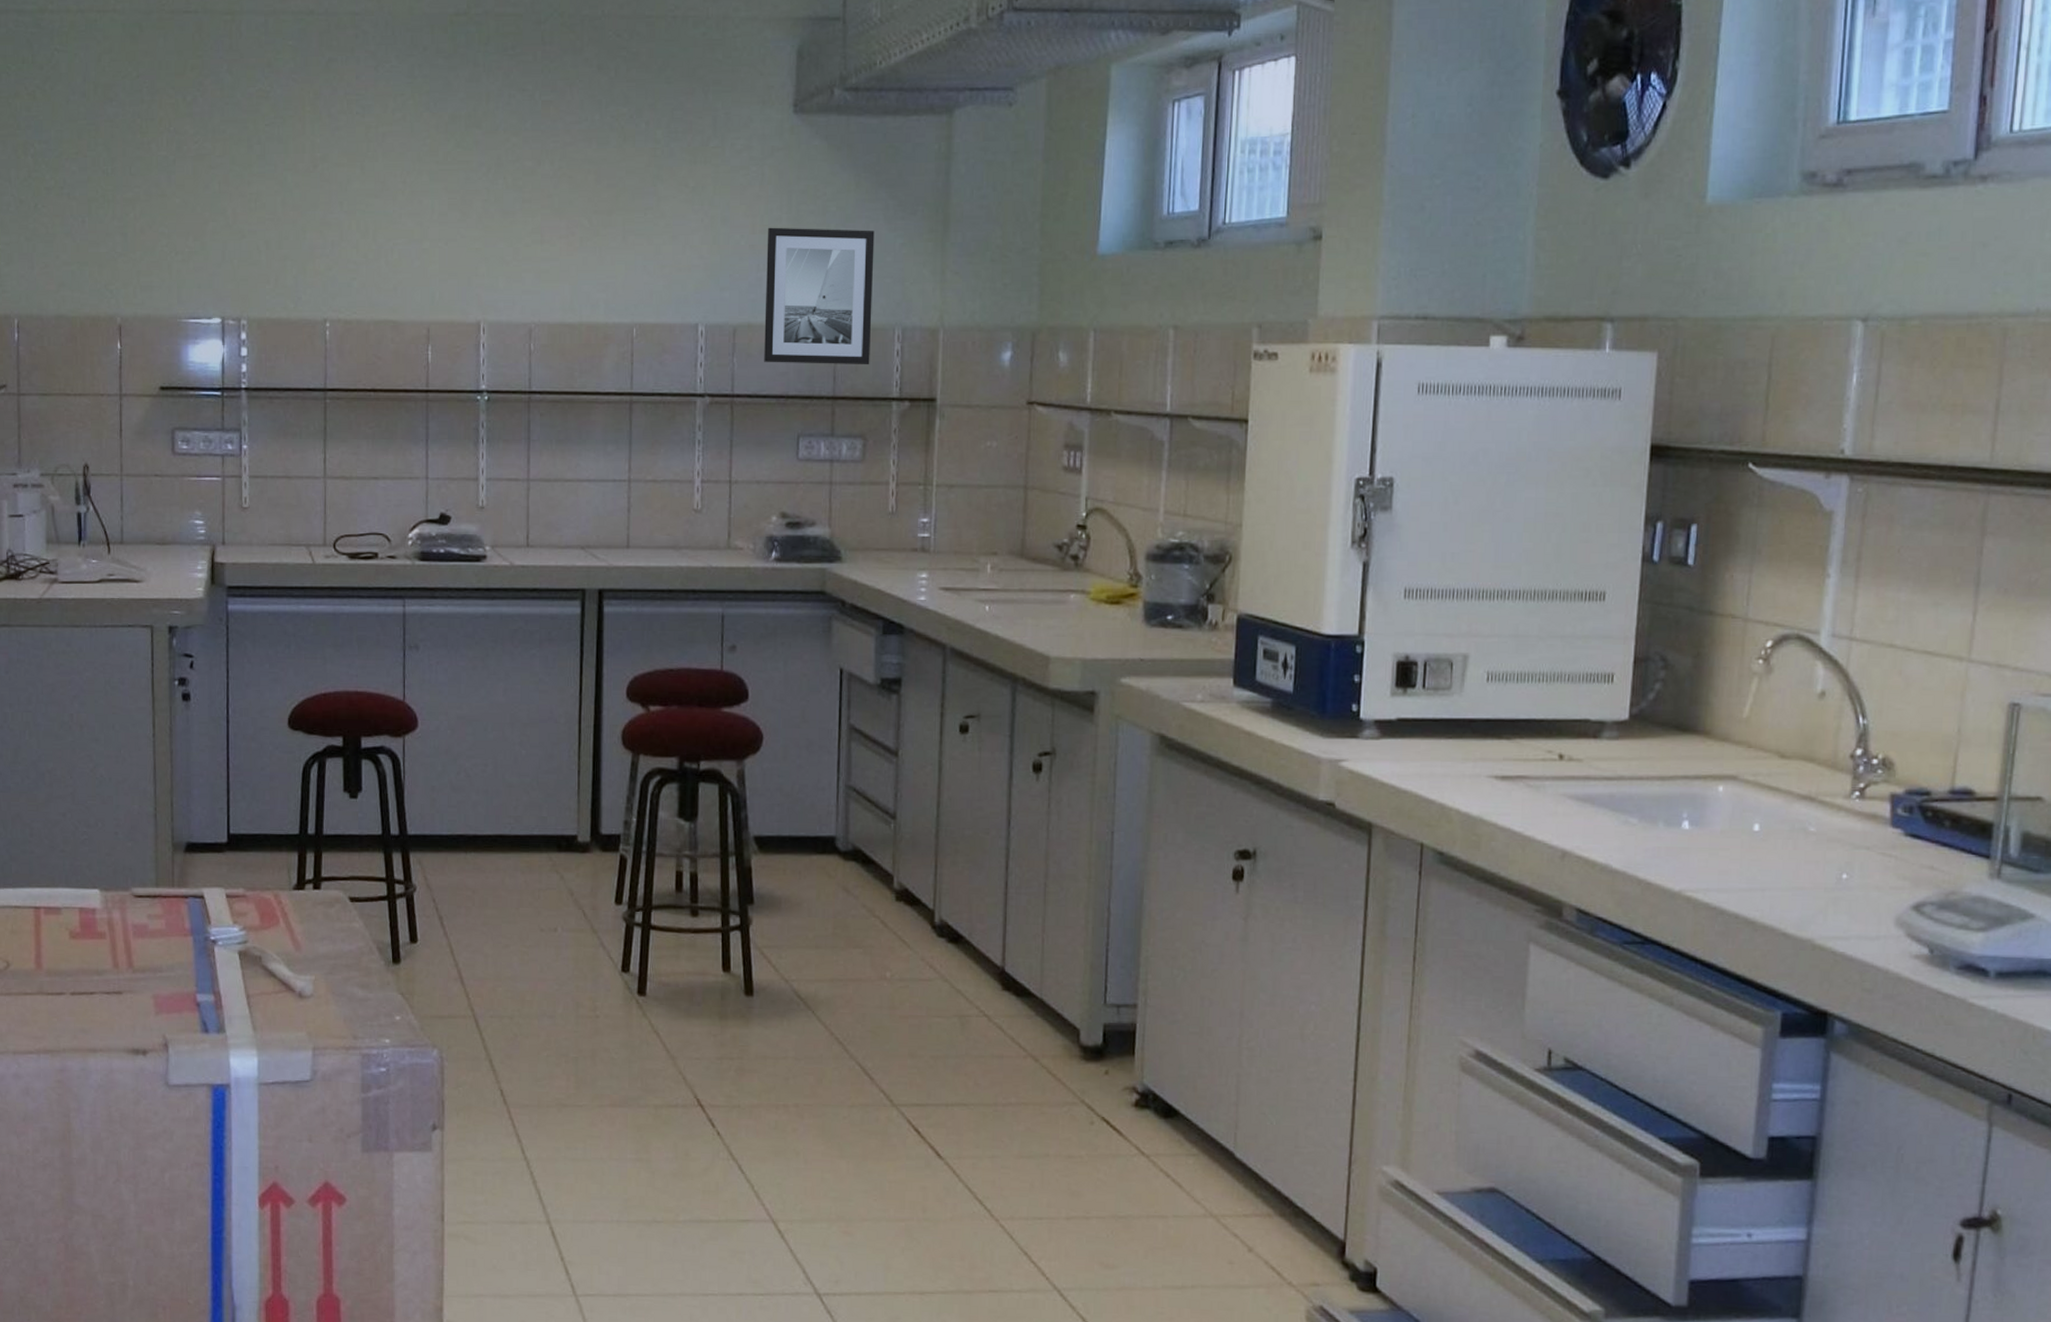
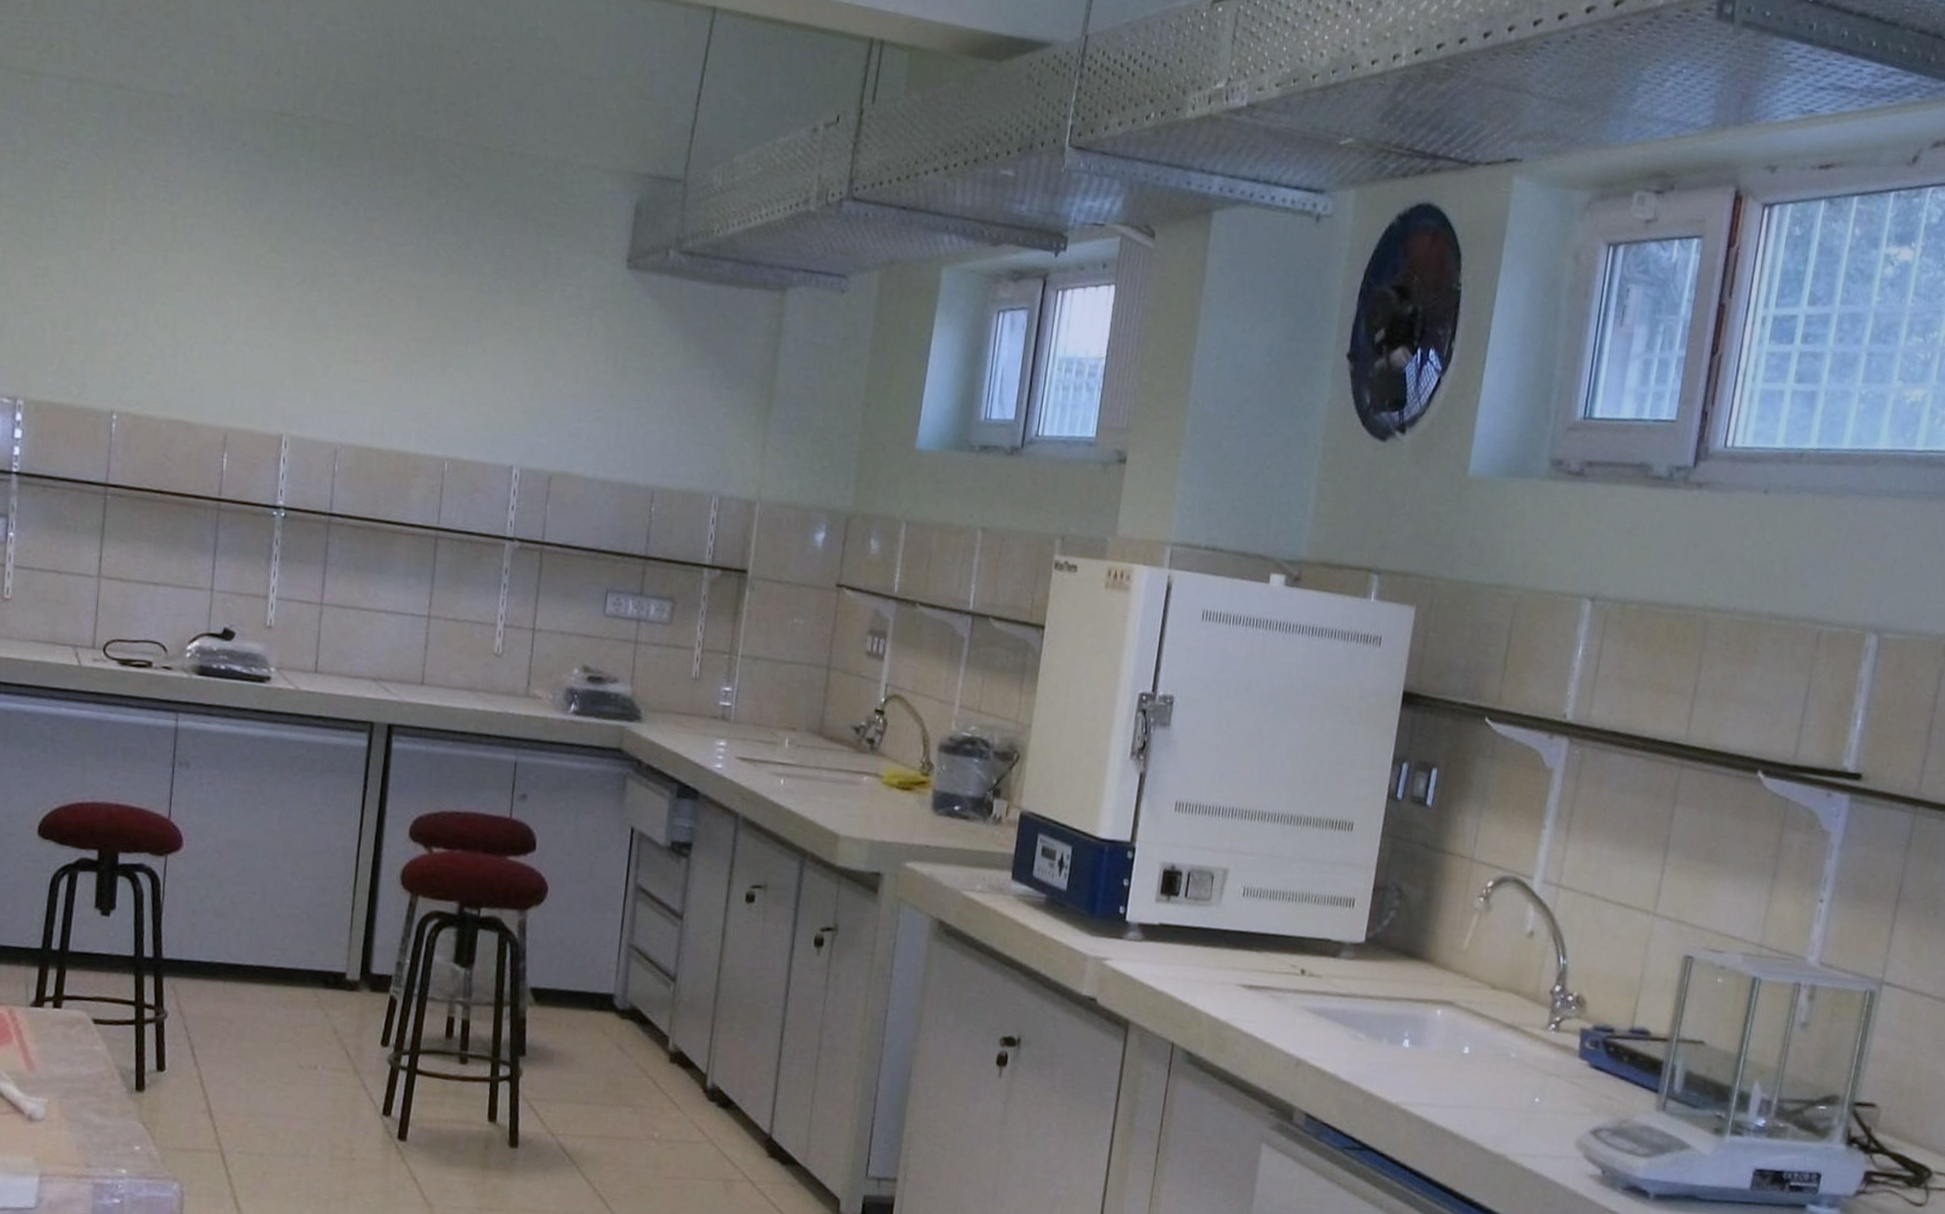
wall art: present [764,227,875,365] -> none [578,379,699,530]

